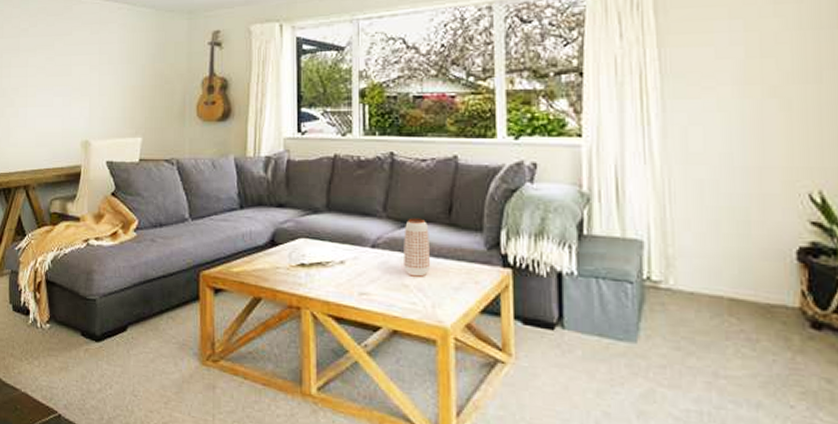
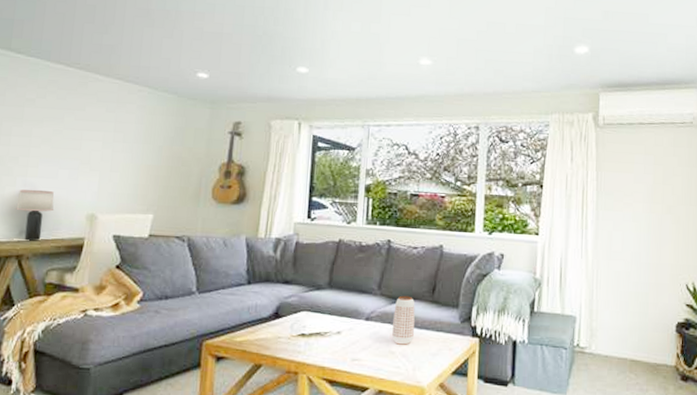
table lamp: none [20,119,53,171] -> present [16,189,55,241]

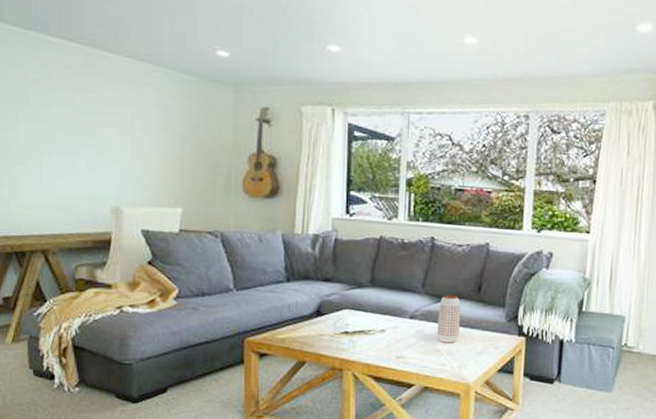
table lamp: present [16,189,55,241] -> none [34,180,76,236]

